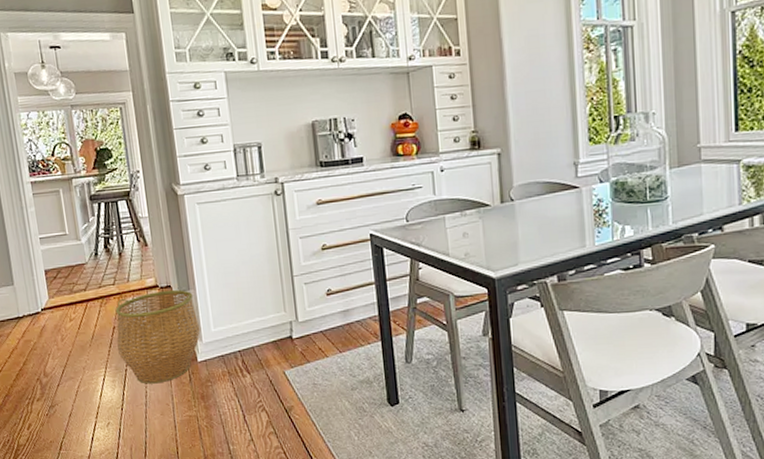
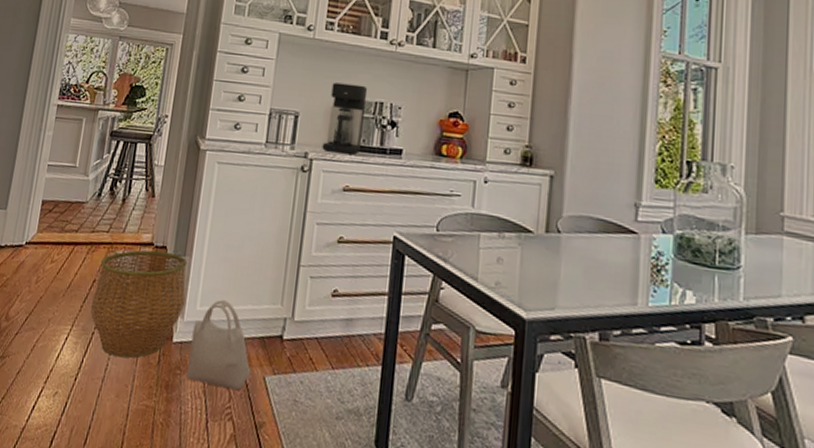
handbag: none [212,319,272,388] -> present [187,300,251,391]
coffee maker: none [286,106,326,173] -> present [322,82,368,155]

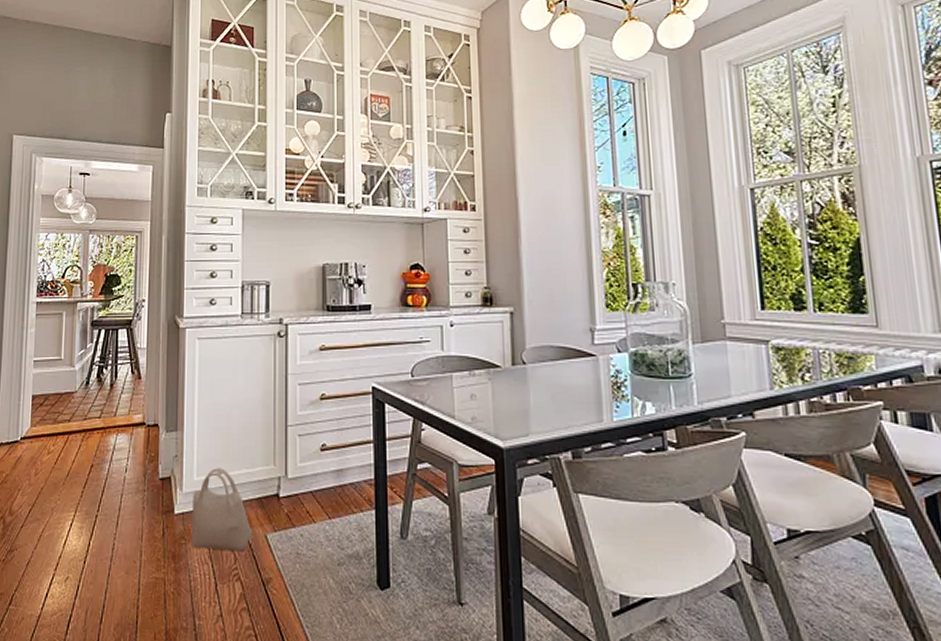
basket: present [90,249,188,358] -> none [91,428,182,536]
coffee maker: present [322,82,368,155] -> none [295,249,333,315]

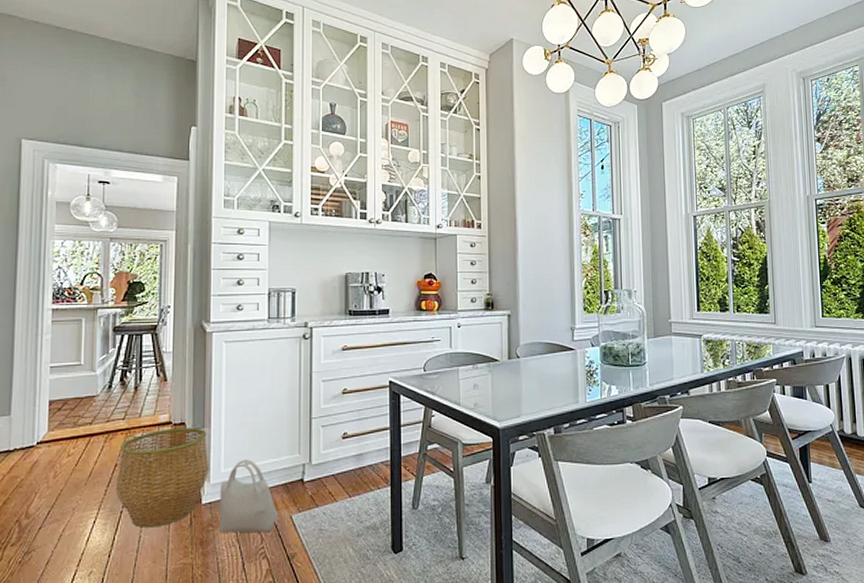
basket: none [91,428,182,536] -> present [115,427,209,528]

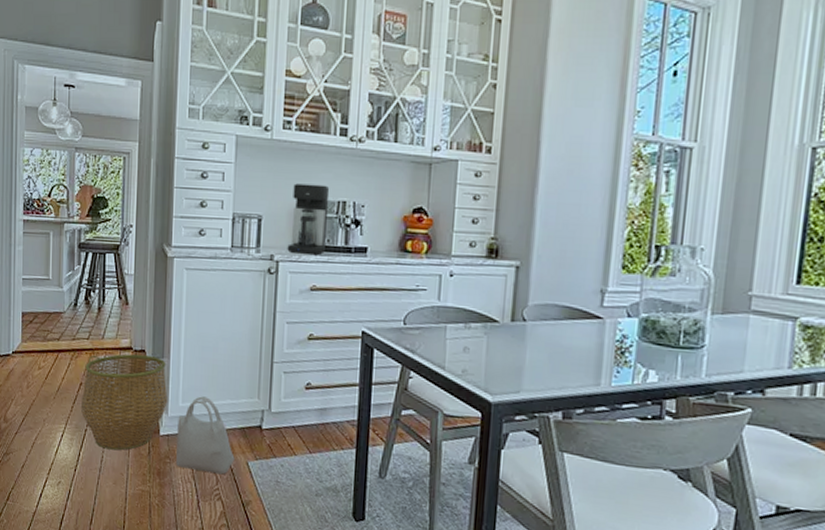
coffee maker: none [320,260,354,319] -> present [287,183,330,255]

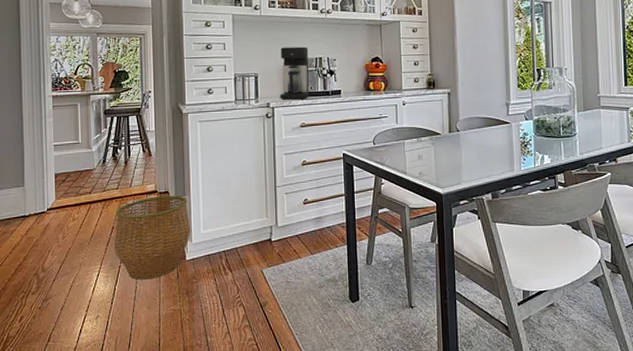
handbag: present [176,396,235,475] -> none [201,222,251,285]

